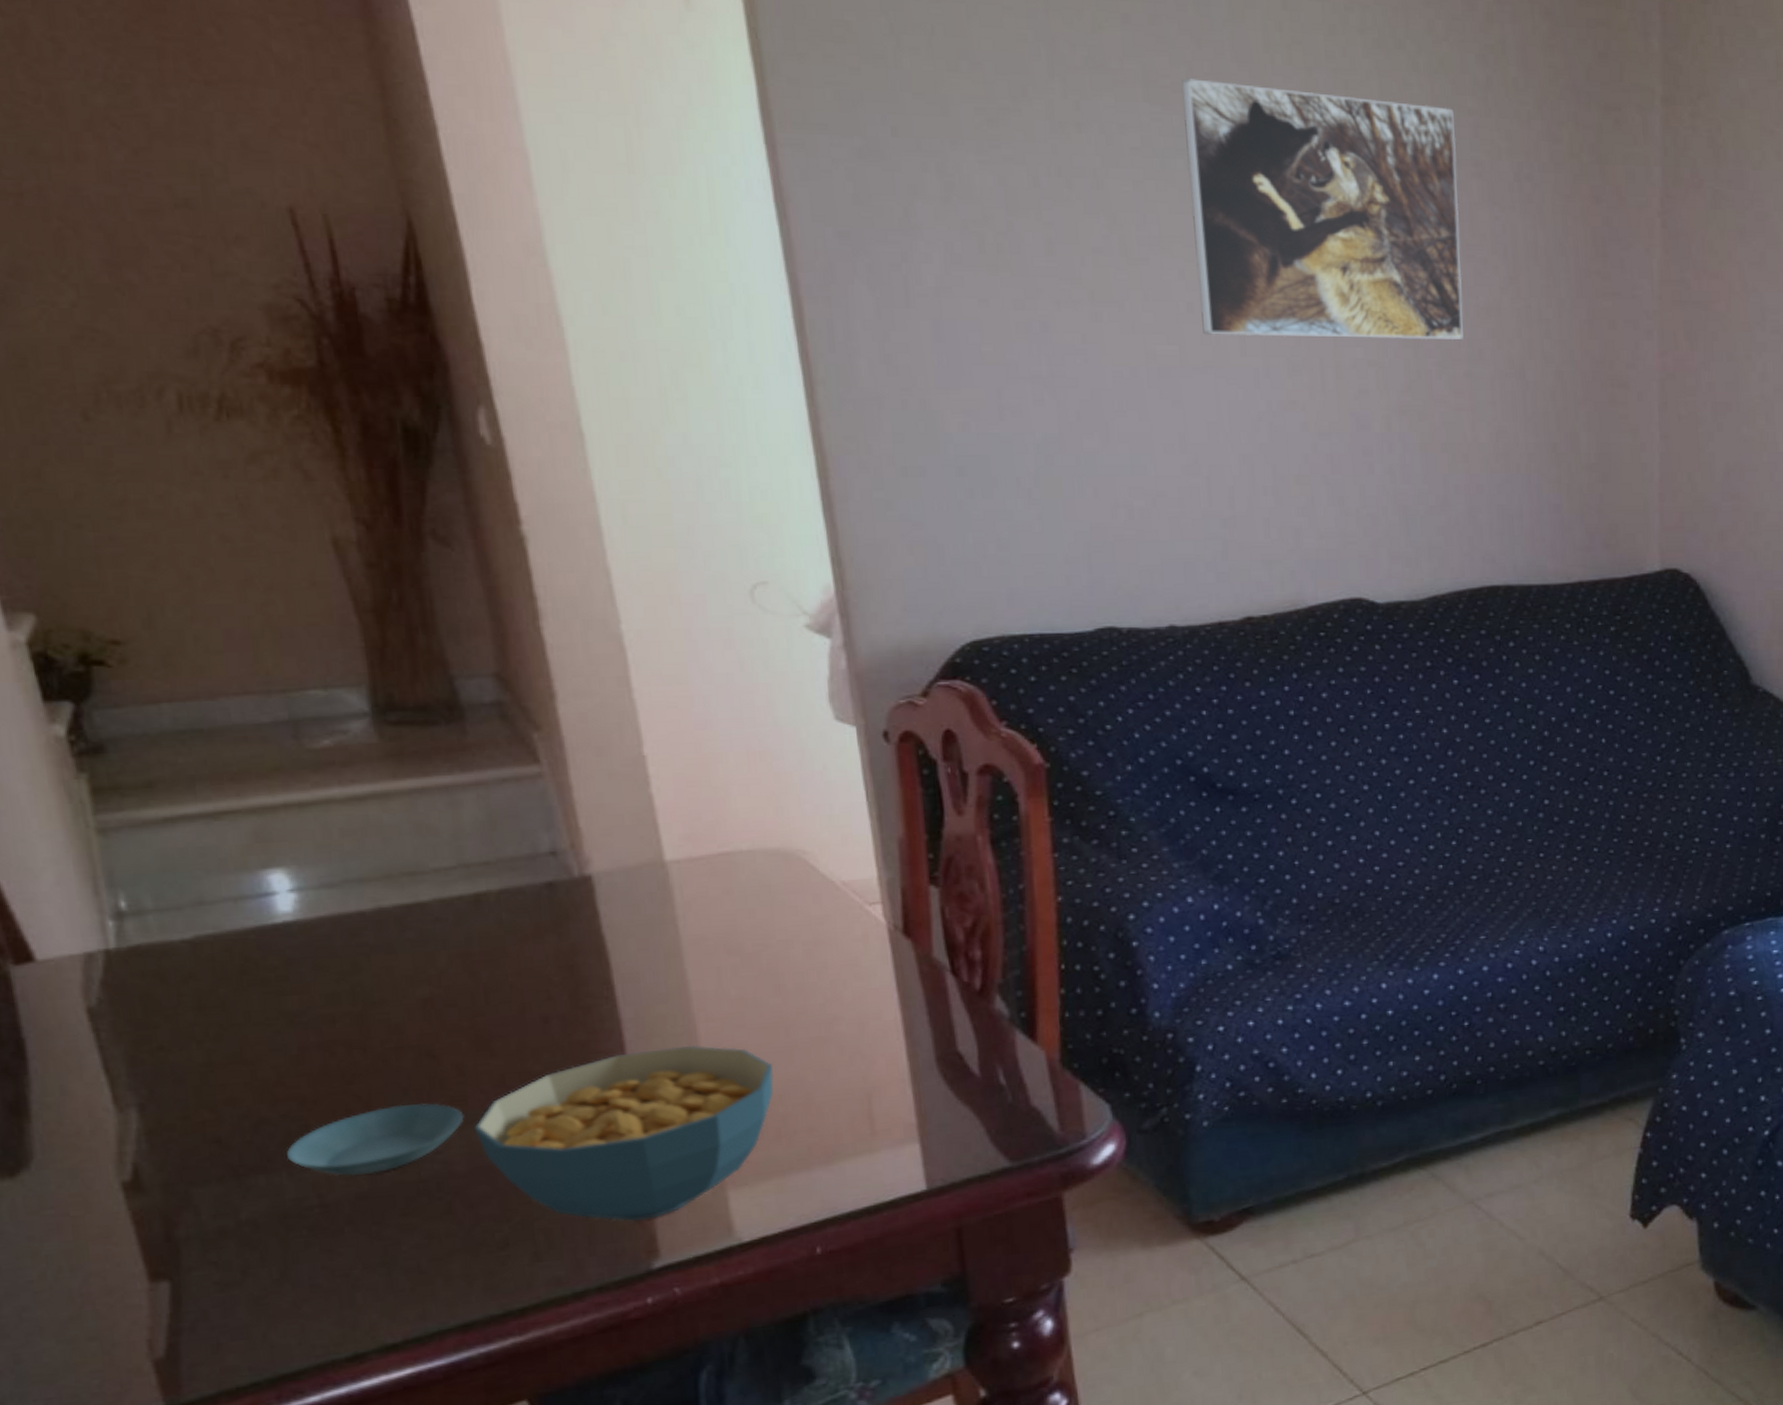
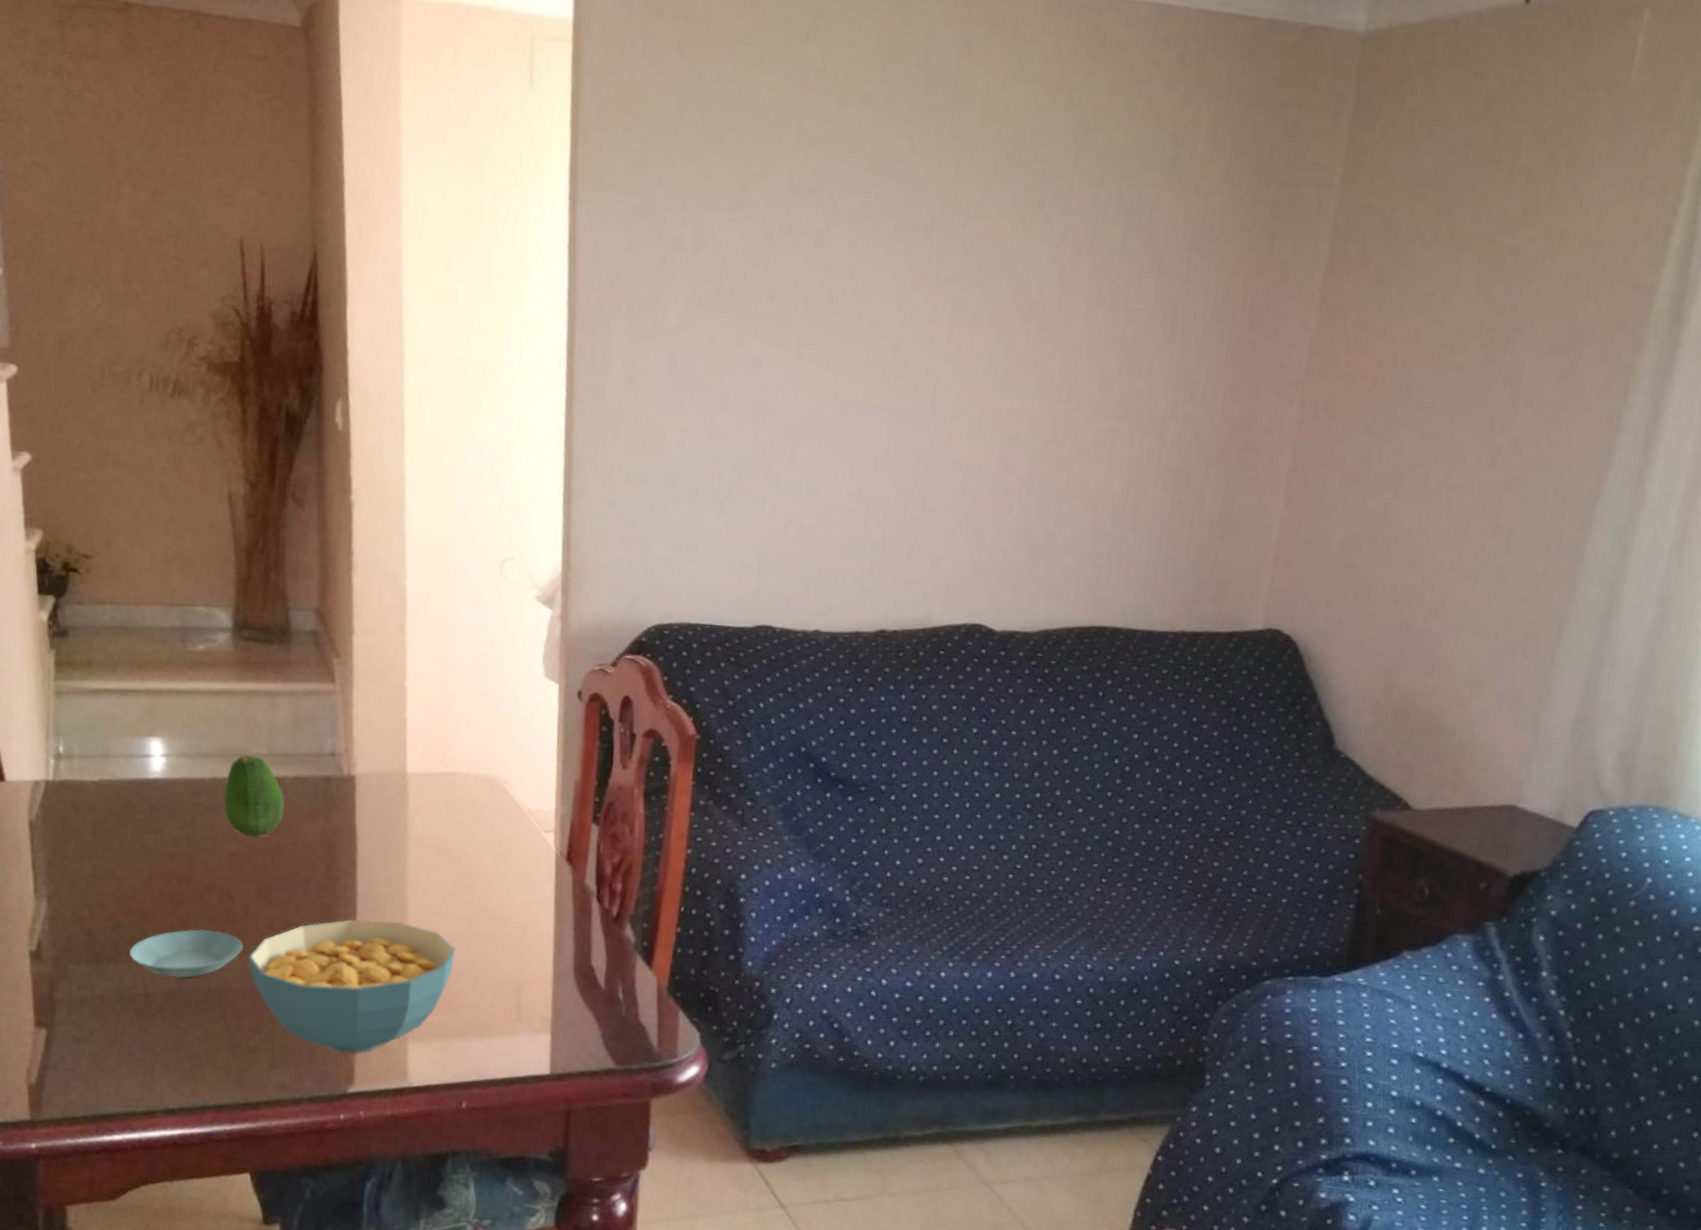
fruit: none [396,870,494,975] -> present [223,754,285,837]
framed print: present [1182,78,1464,341] -> none [885,151,1139,397]

